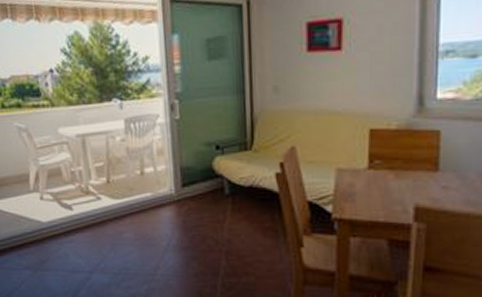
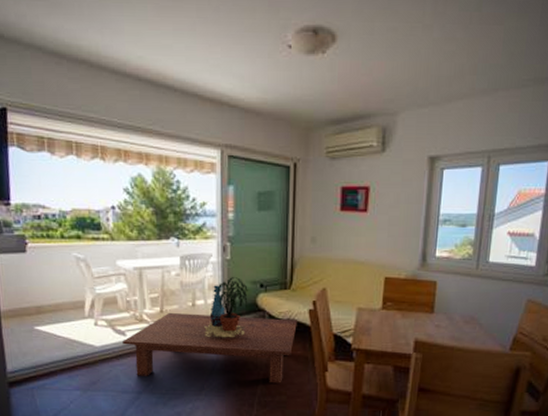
coffee table: none [69,182,263,262] -> present [122,312,297,383]
potted plant: none [155,138,203,210] -> present [204,276,248,338]

